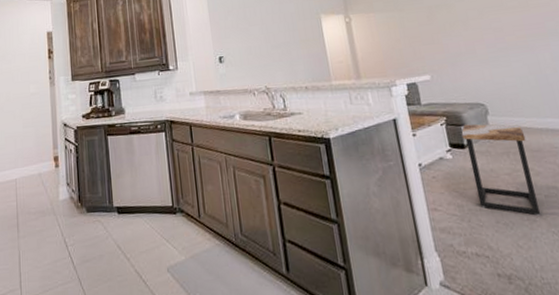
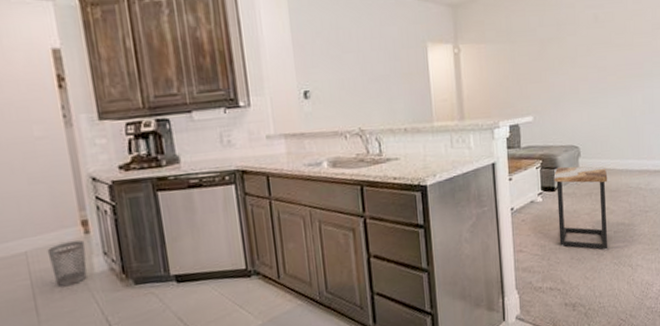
wastebasket: none [29,172,55,210] -> present [47,240,87,288]

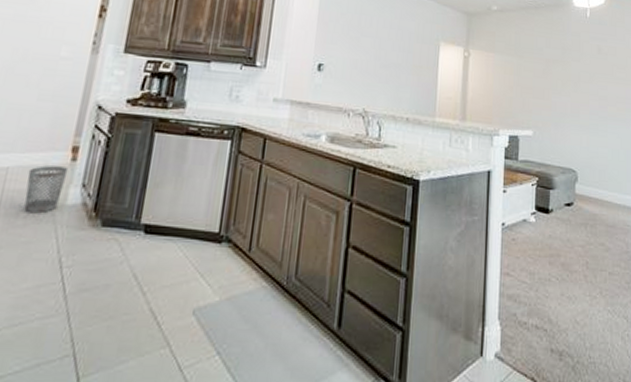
side table: present [553,166,608,250] -> none [549,188,605,292]

